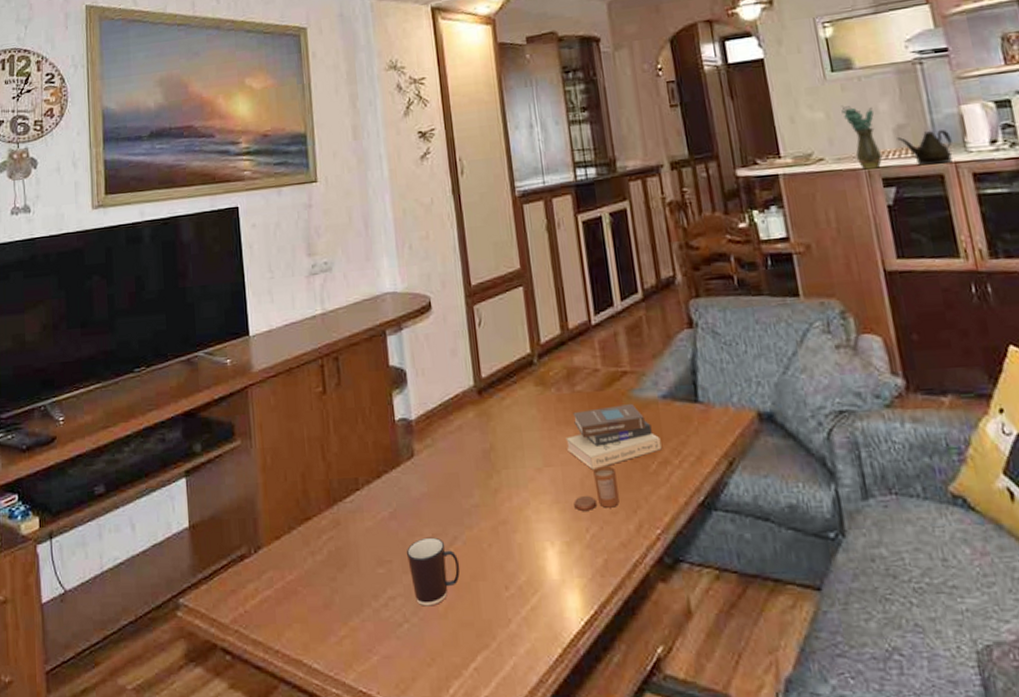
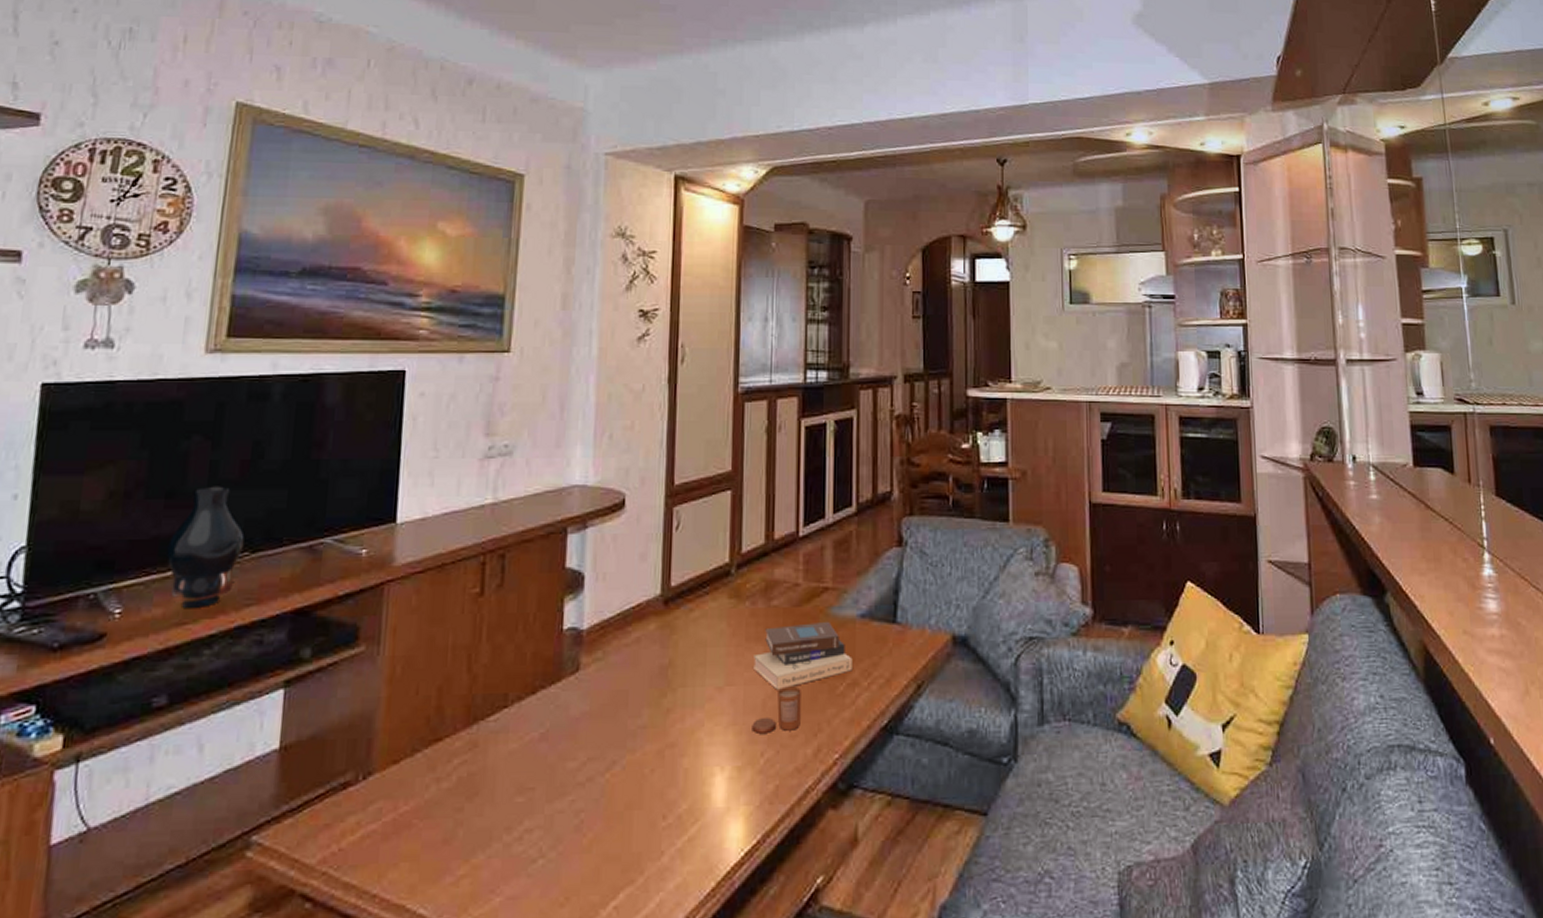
vase: none [87,314,141,414] -> present [165,486,246,608]
mug: present [406,537,460,607] -> none [553,761,615,839]
vase: present [841,105,883,170] -> none [1073,338,1104,403]
teapot: present [897,130,953,165] -> none [1119,371,1166,404]

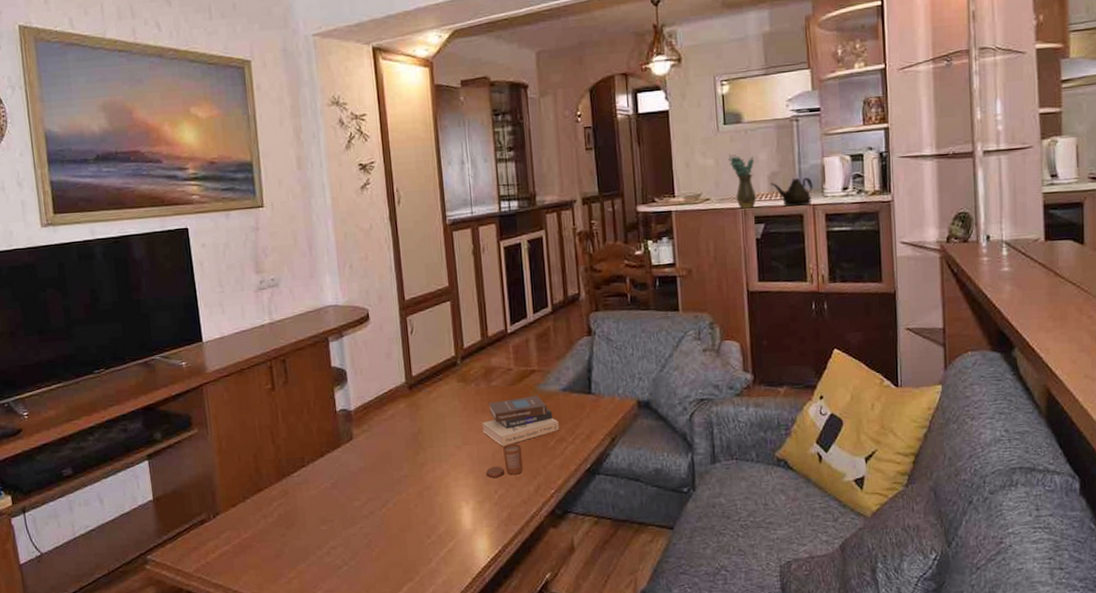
vase: present [165,486,246,608] -> none [47,323,100,409]
vase: none [1073,338,1104,403] -> present [728,154,757,209]
teapot: none [1119,371,1166,404] -> present [770,177,813,206]

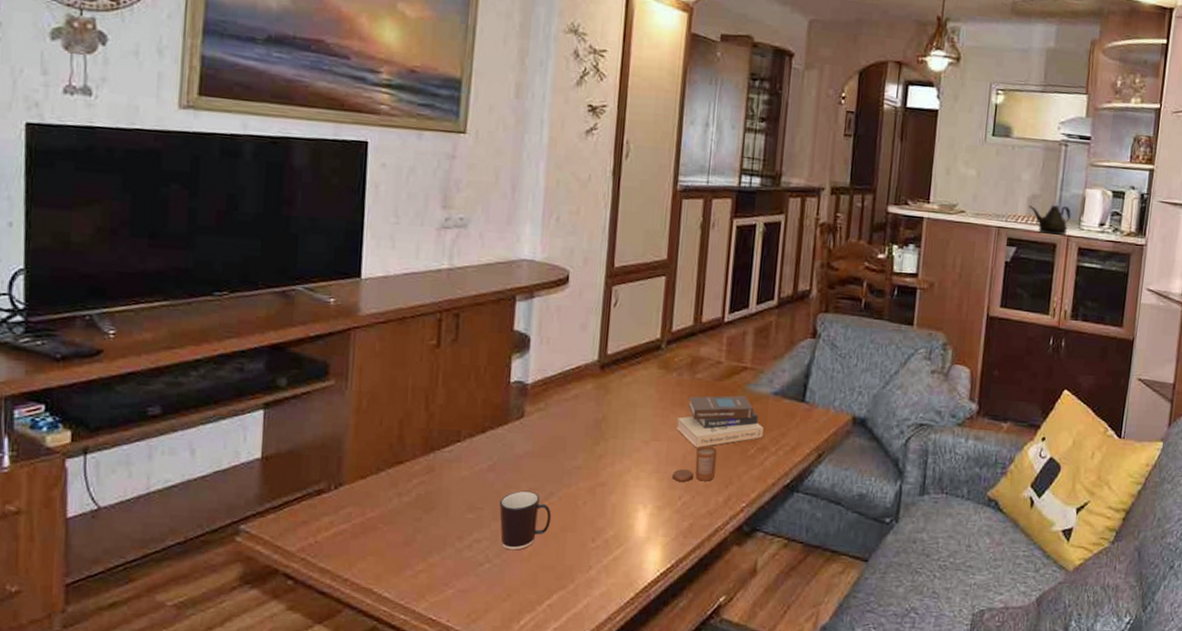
mug: none [345,501,391,553] -> present [499,490,552,551]
vase: present [728,154,757,209] -> none [991,167,1017,229]

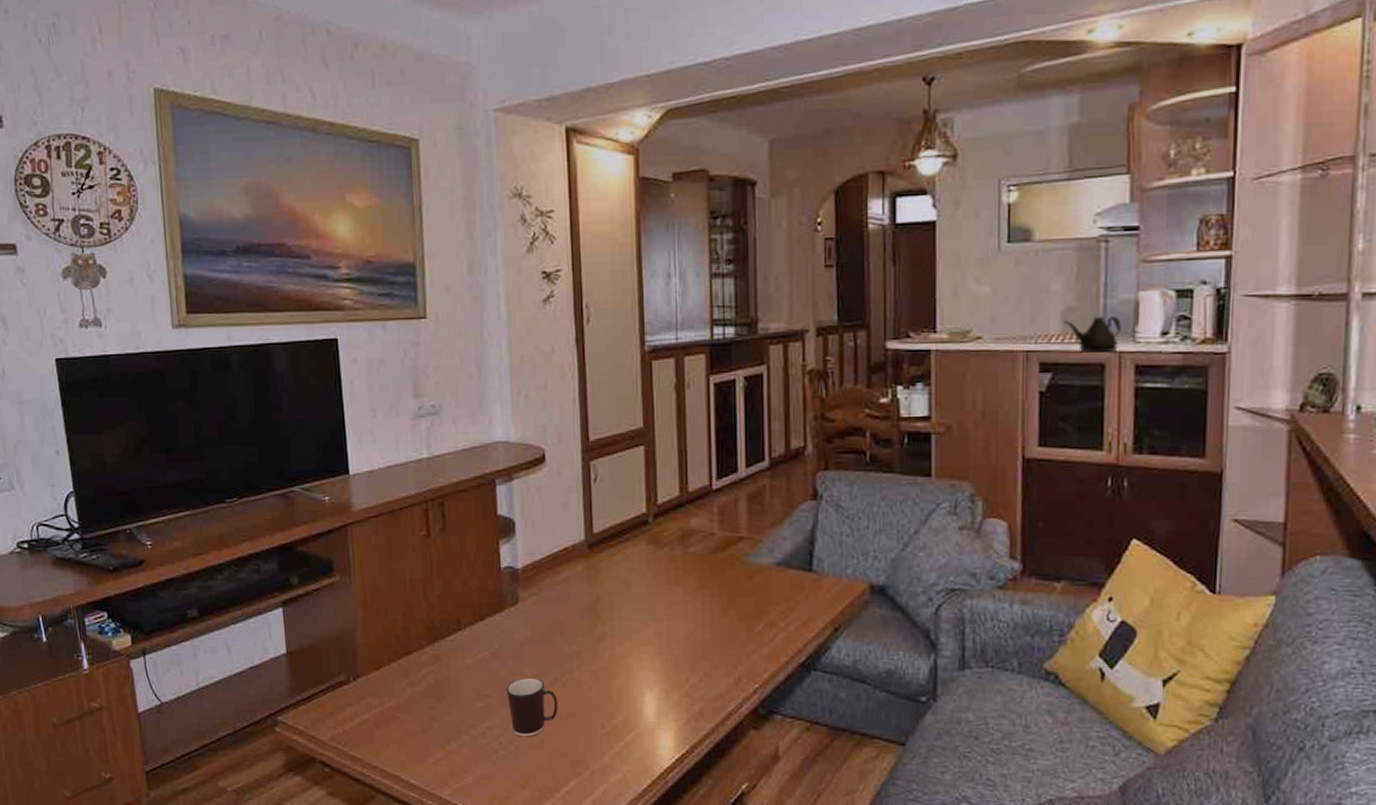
candle: present [672,445,717,482] -> none [676,624,721,663]
books: present [676,395,764,448] -> none [674,567,769,627]

